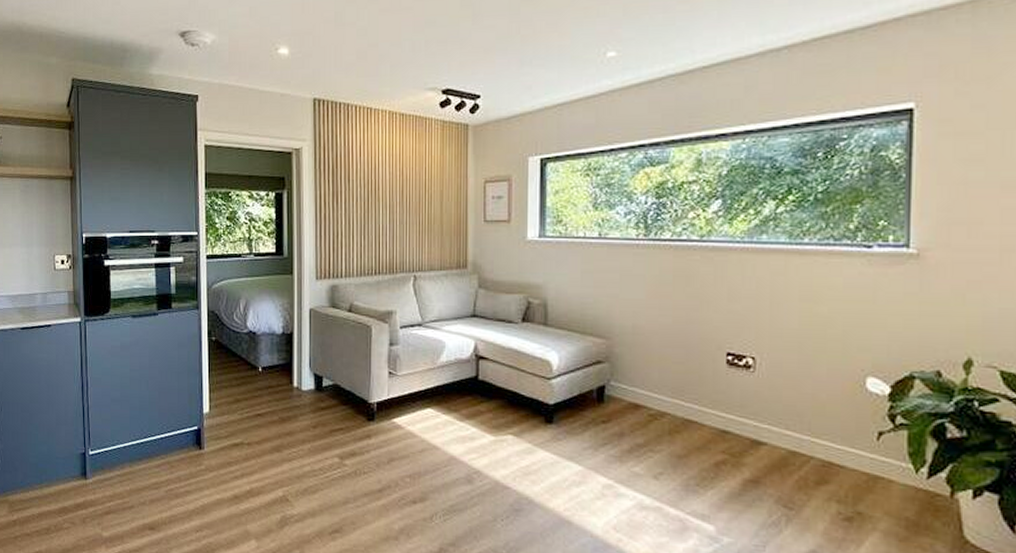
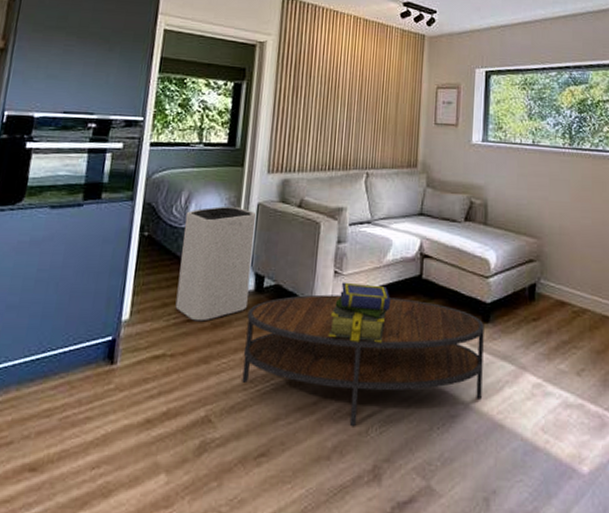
trash can: none [245,312,310,416] -> present [175,206,257,322]
coffee table: none [310,393,547,512] -> present [242,294,484,426]
stack of books: none [387,382,446,440] -> present [328,282,390,343]

